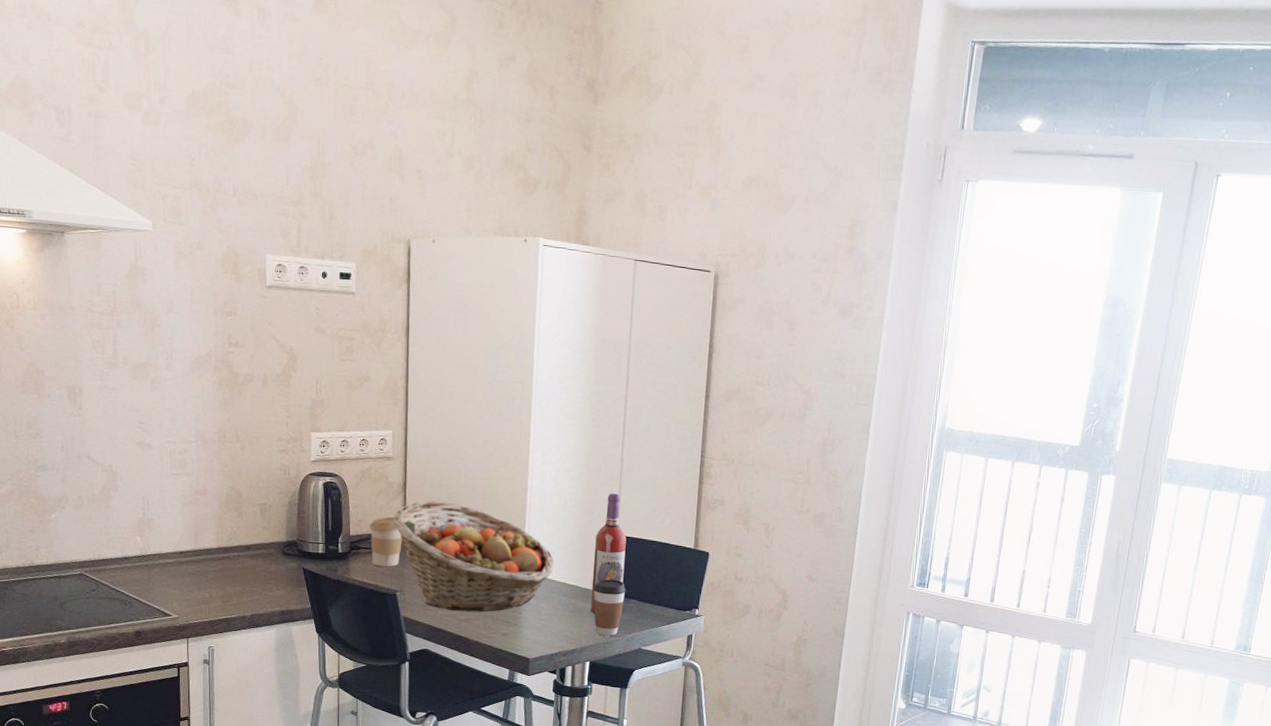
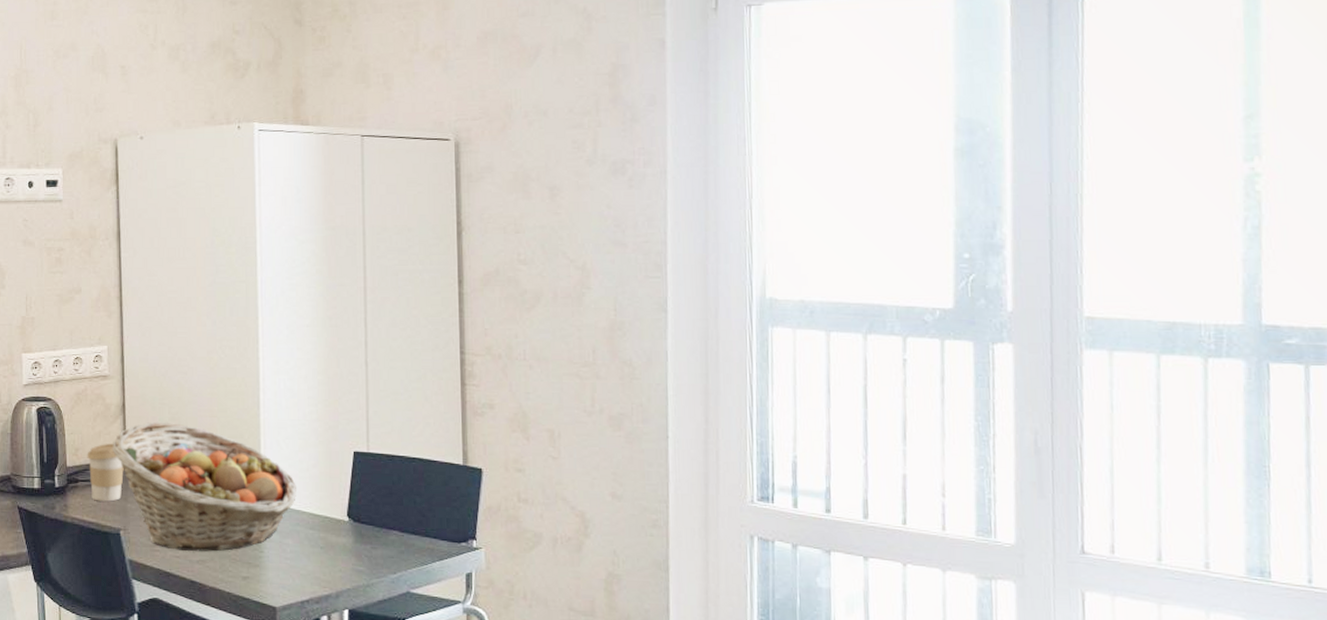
wine bottle: present [590,493,627,615] -> none [343,402,381,551]
coffee cup: present [593,579,626,636] -> none [346,506,385,577]

